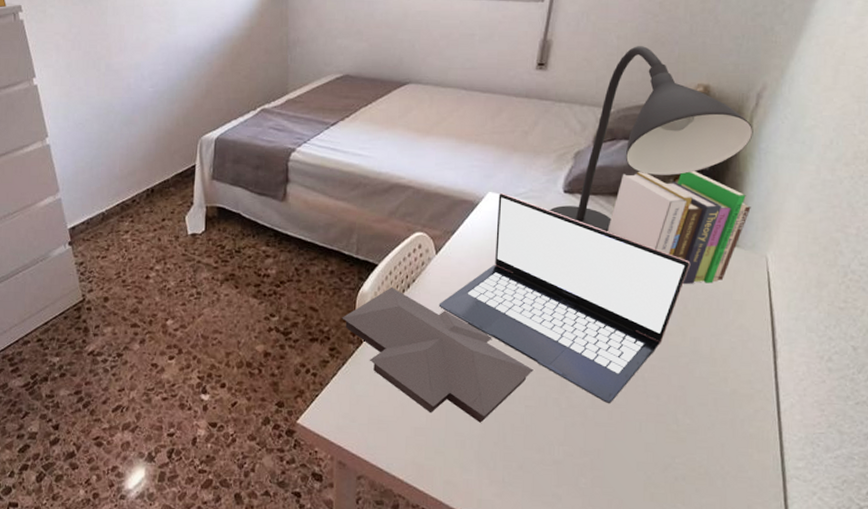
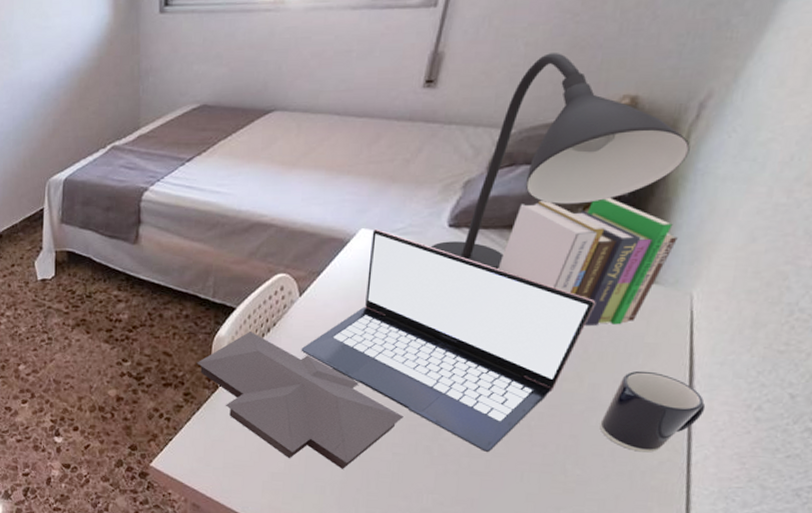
mug: none [703,325,787,402] -> present [600,370,706,453]

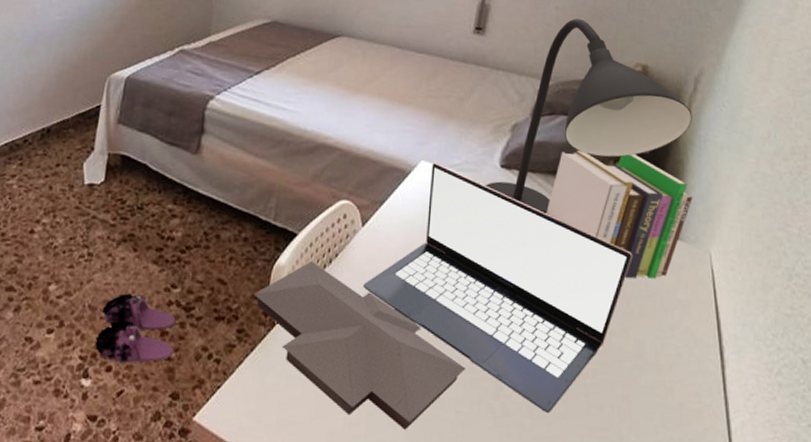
slippers: none [62,368,129,424] -> present [94,293,176,364]
mug: present [600,370,706,453] -> none [648,328,736,418]

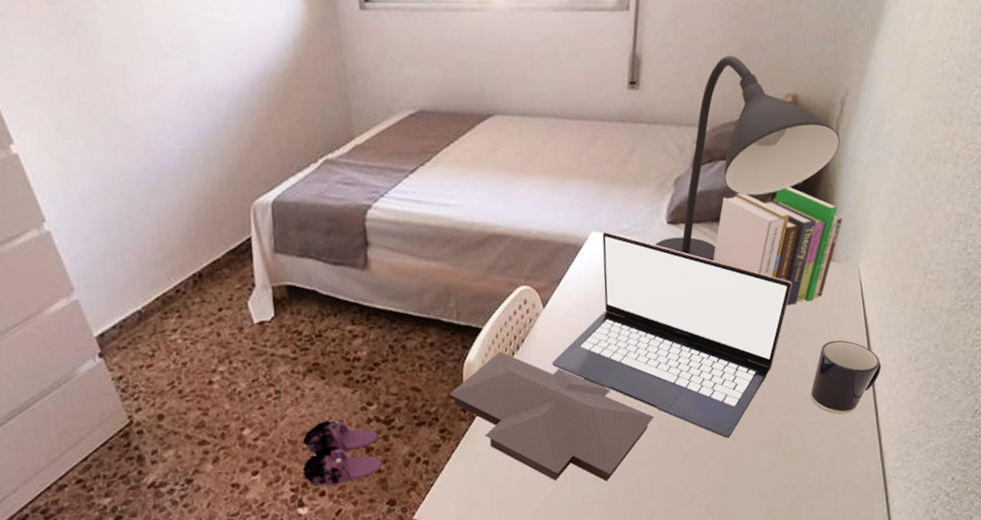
mug: none [648,328,736,418] -> present [810,340,882,414]

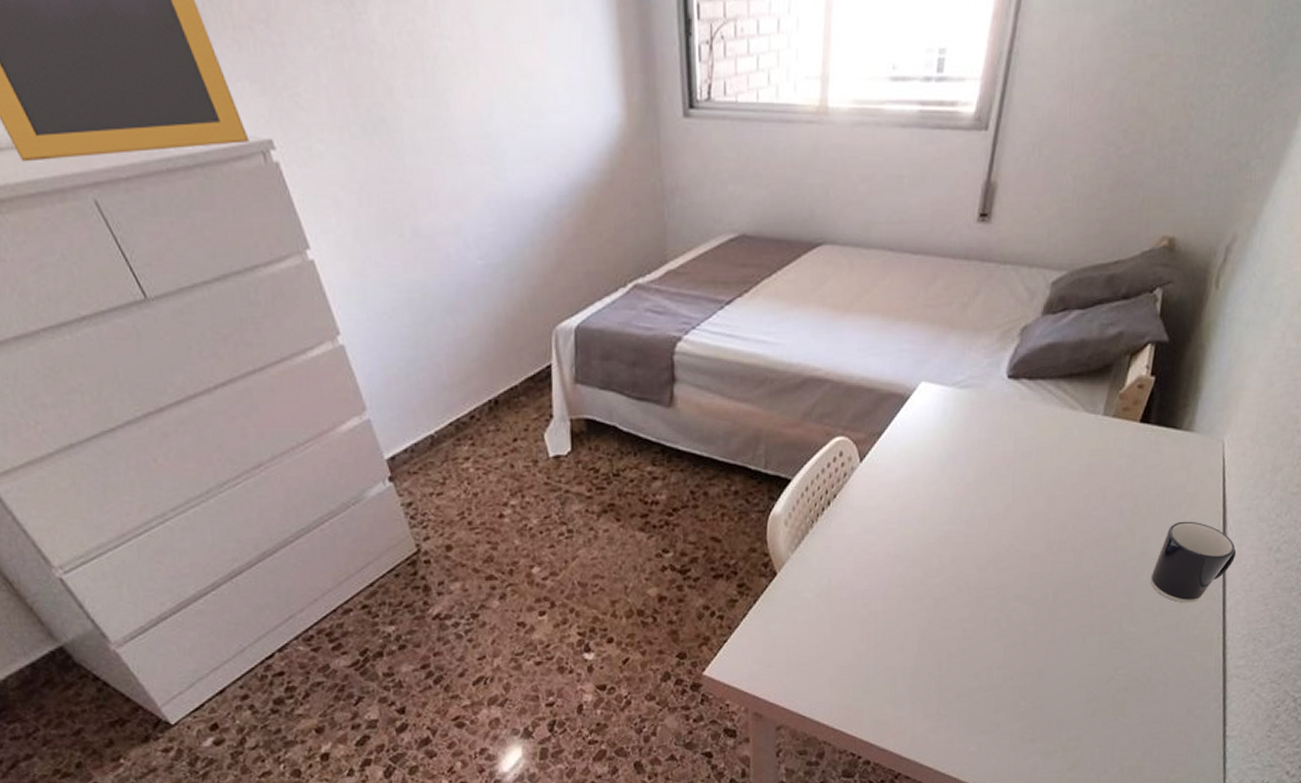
slippers: present [302,418,382,487] -> none [591,563,674,634]
papers: present [449,352,654,481] -> none [751,506,972,653]
laptop: present [552,231,793,438] -> none [864,381,1144,618]
desk lamp: present [654,55,840,262] -> none [991,188,1219,424]
books: present [713,186,842,306] -> none [1055,343,1211,479]

